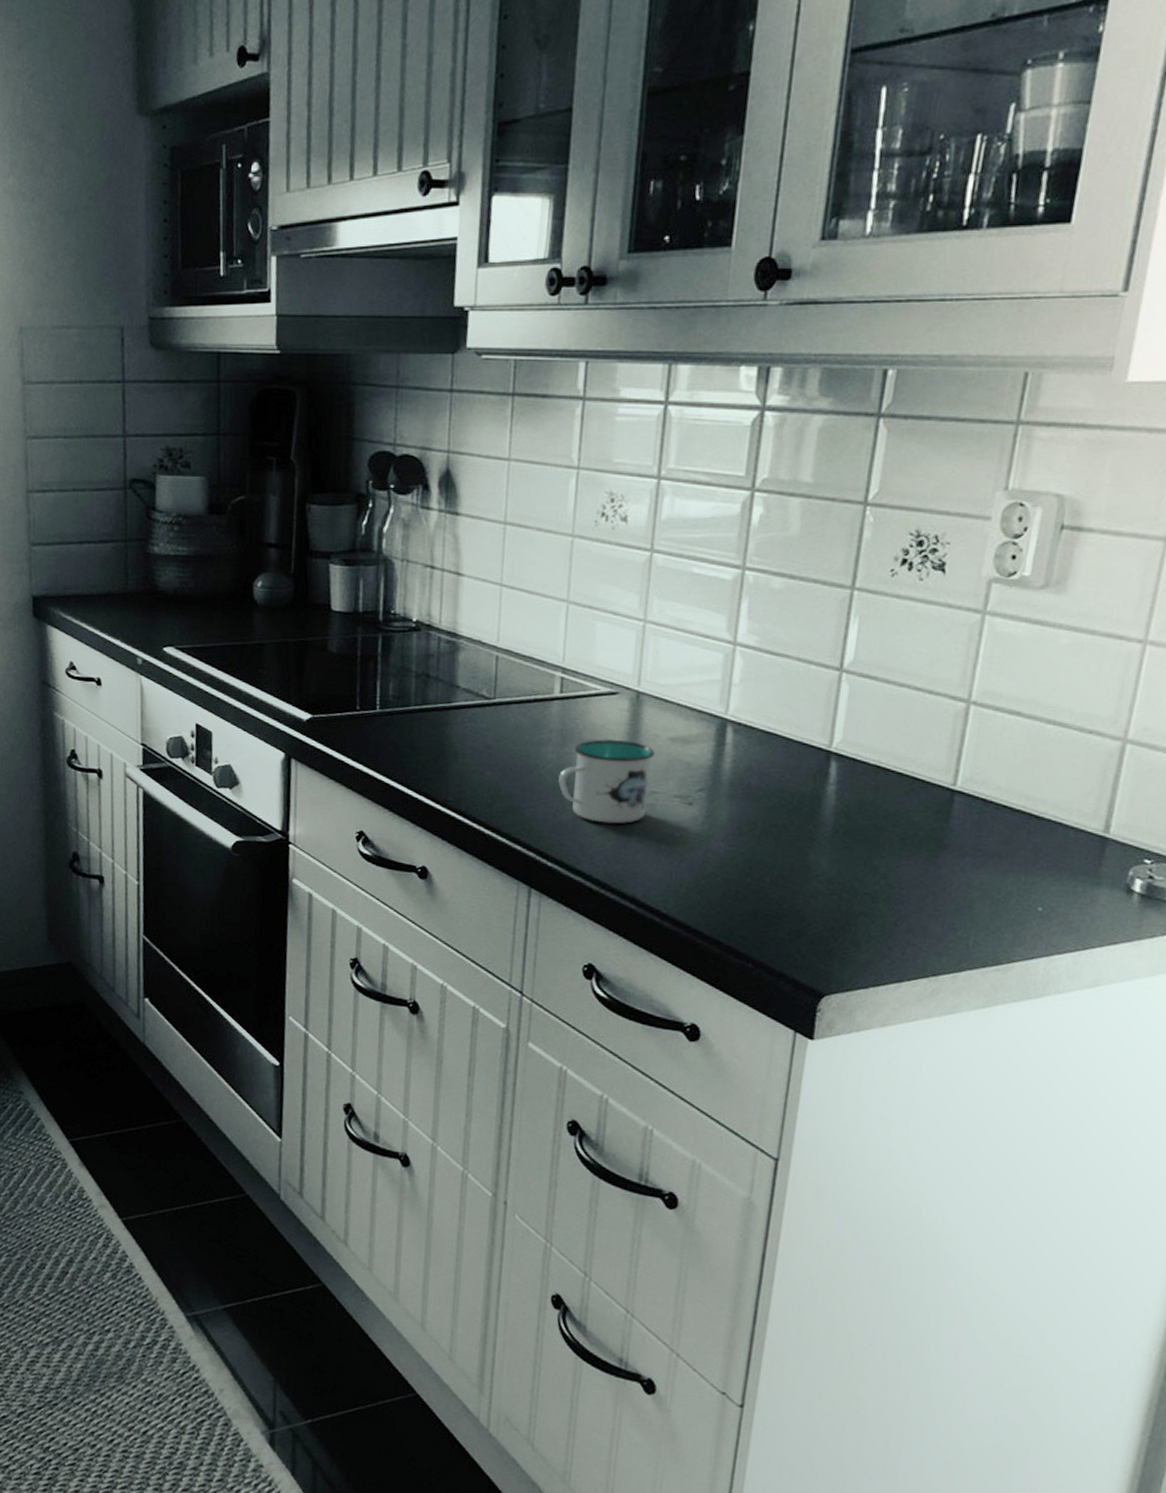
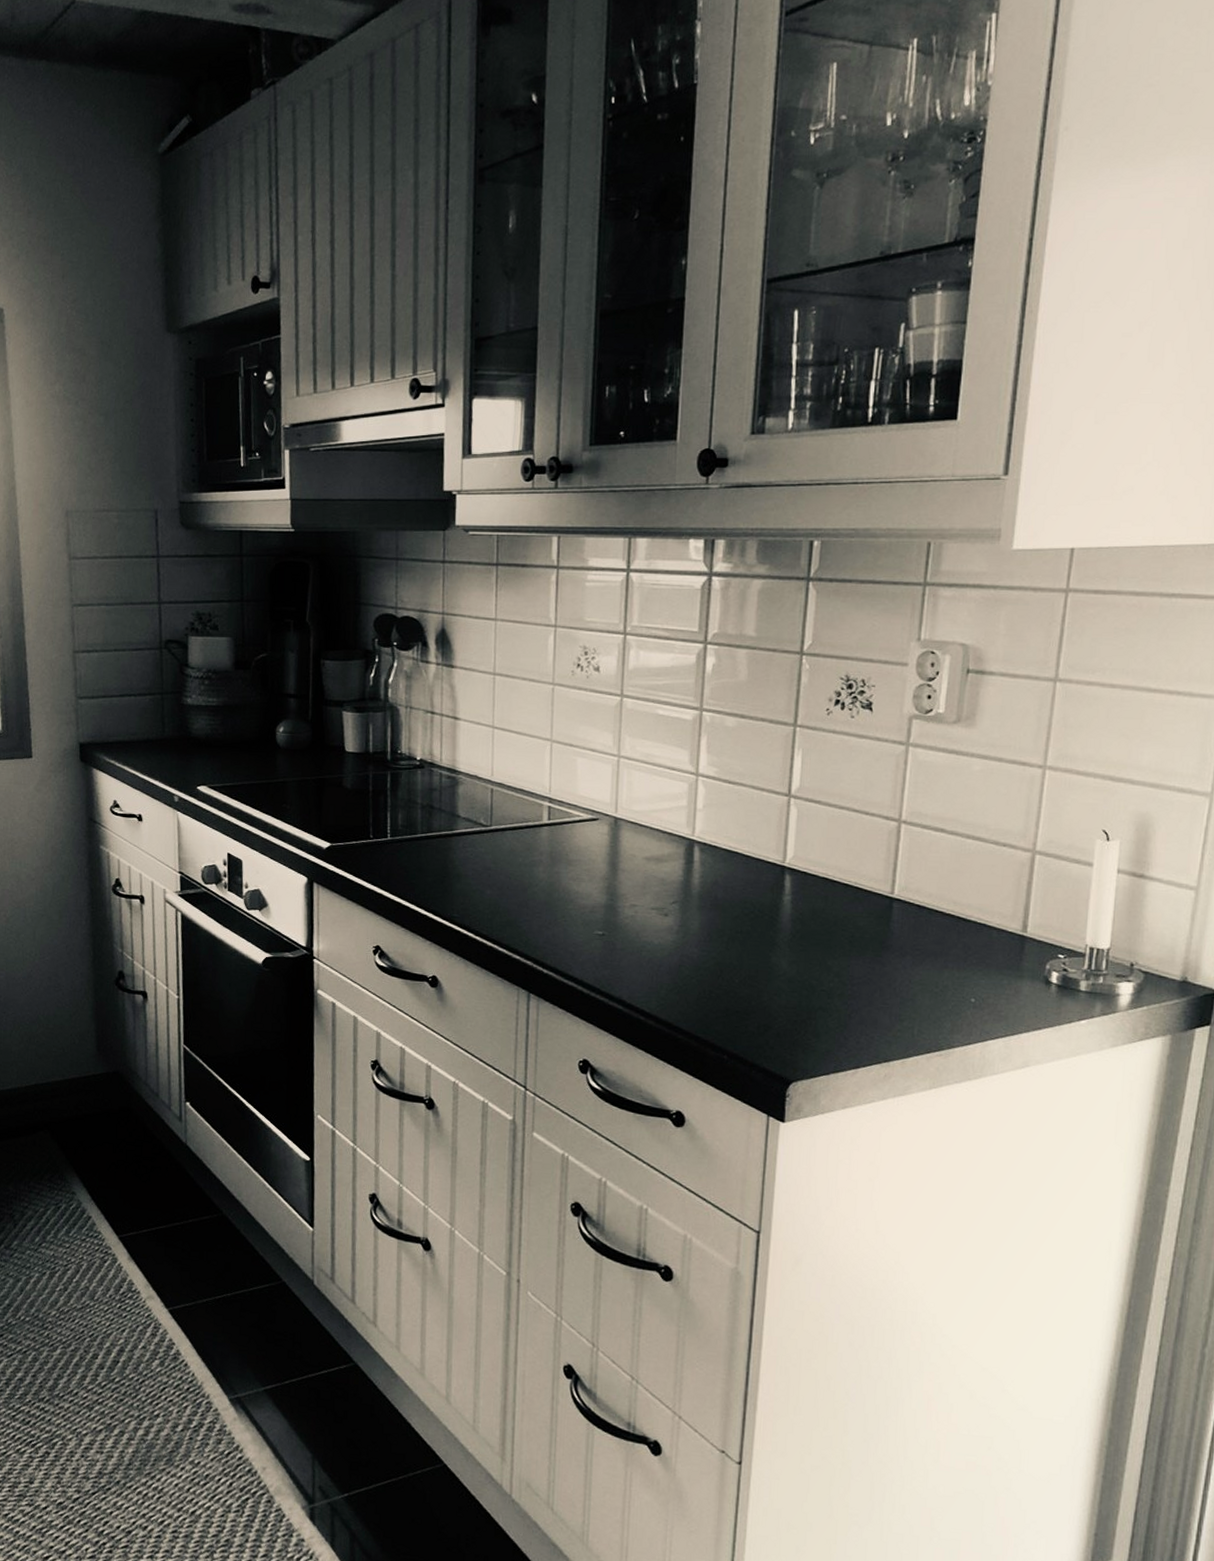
mug: present [558,739,656,824] -> none [550,860,634,934]

